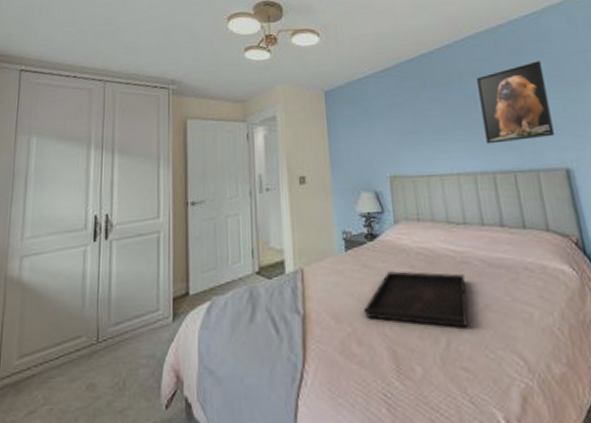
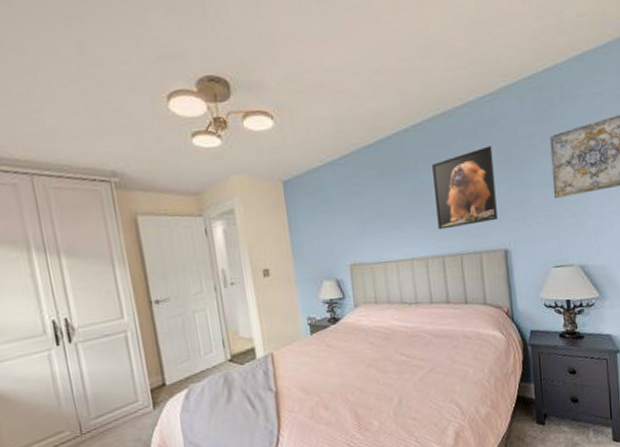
serving tray: present [364,271,468,328] -> none [329,346,417,390]

